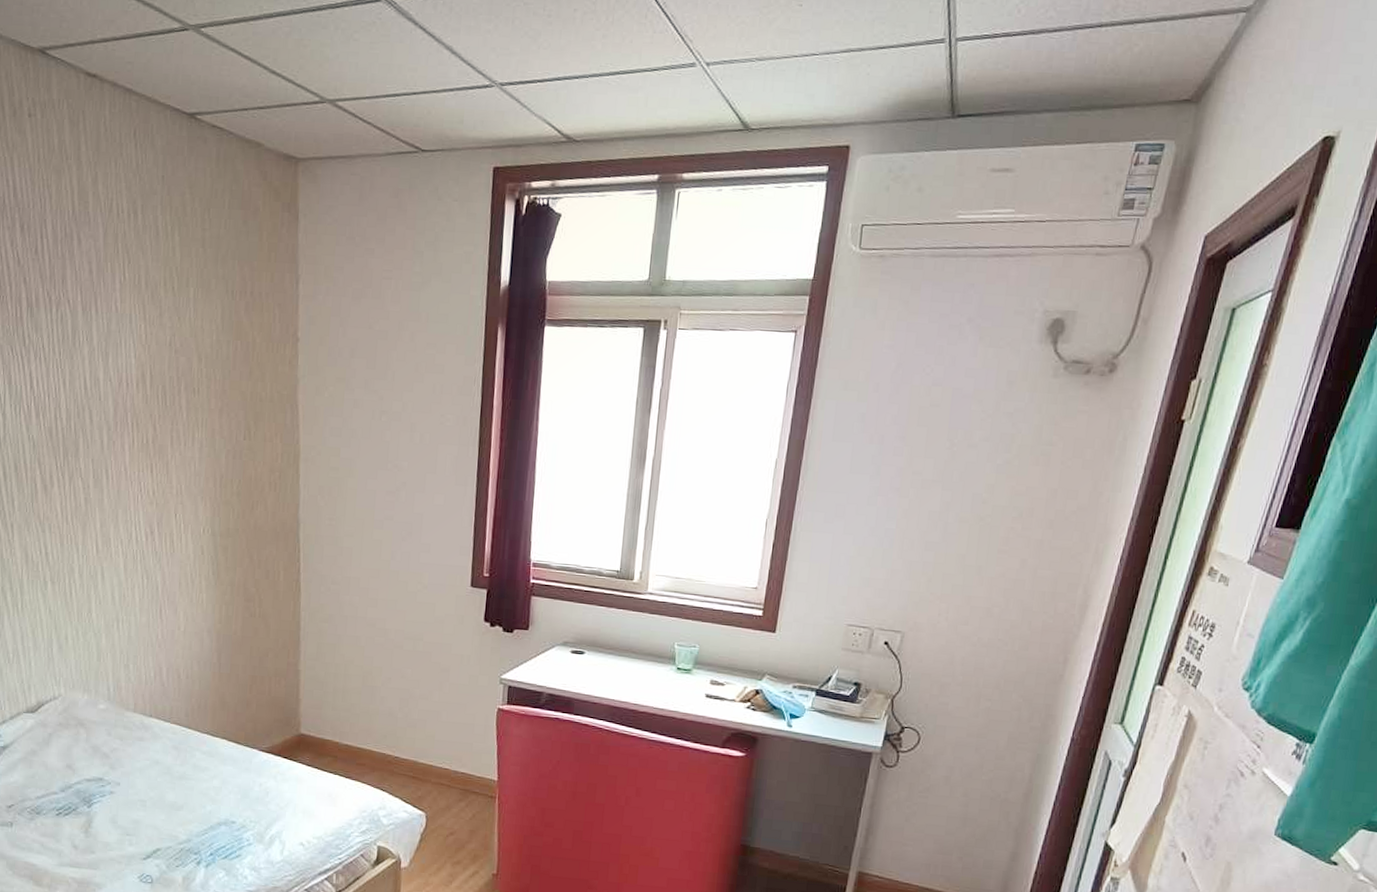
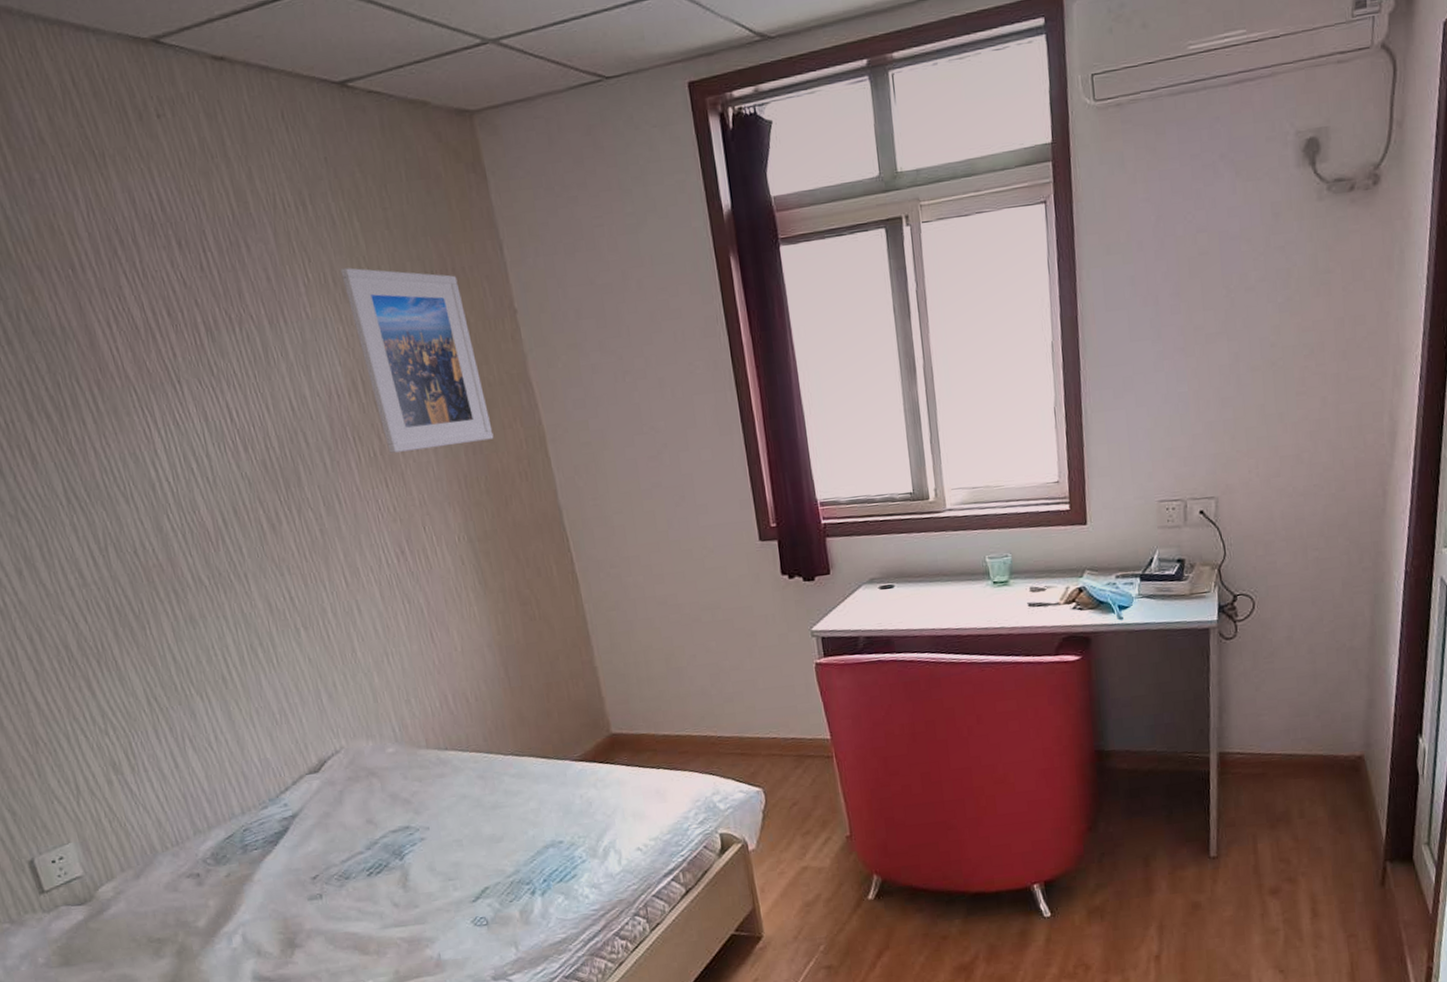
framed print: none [153,274,255,449] -> present [340,267,494,453]

